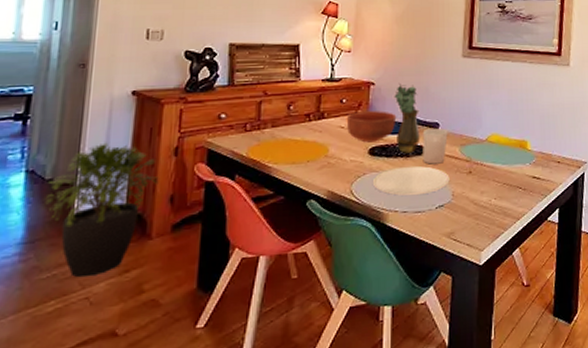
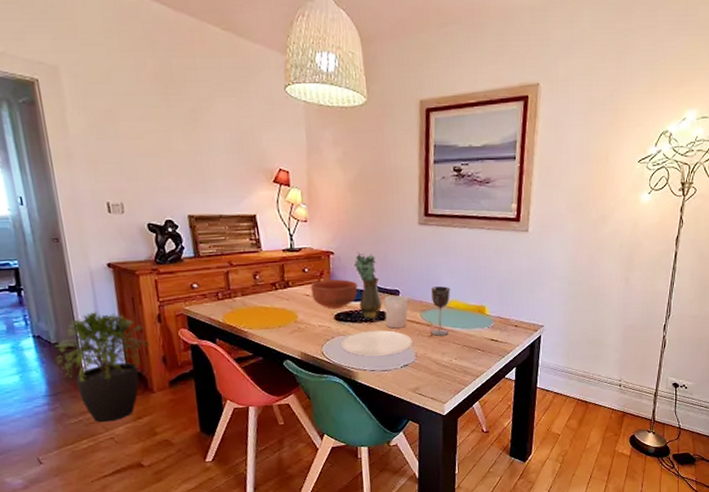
wine glass: none [470,119,492,173] -> present [431,286,451,336]

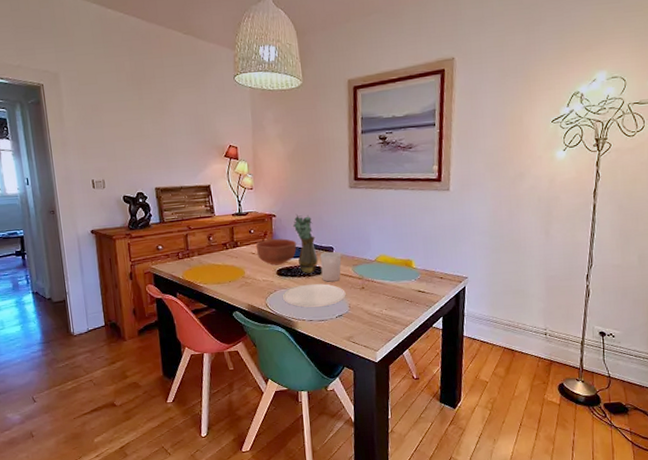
potted plant: present [55,311,150,423] -> none [49,270,123,367]
wine glass: present [431,286,451,336] -> none [362,242,380,288]

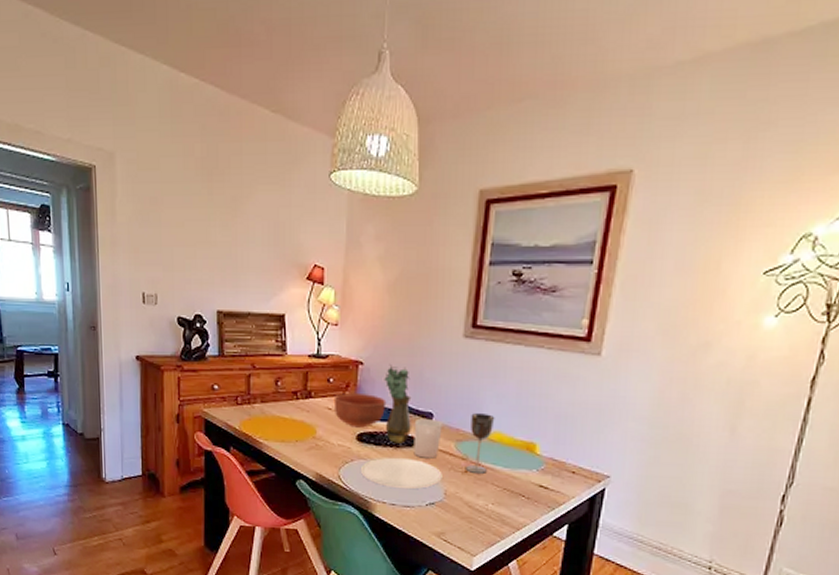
wine glass: none [362,242,380,288] -> present [466,413,495,473]

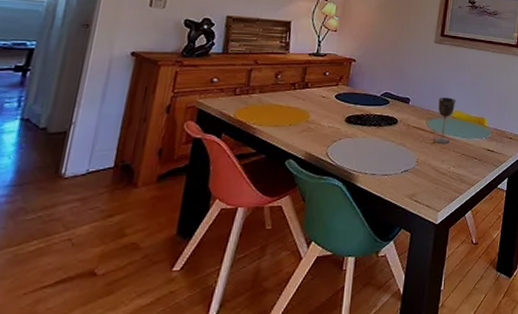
bowl: present [333,393,387,428] -> none [327,84,373,112]
plate: present [360,457,442,490] -> none [346,134,416,161]
vase: present [384,363,412,443] -> none [371,61,394,123]
candle holder: present [413,418,442,459] -> none [393,102,417,134]

